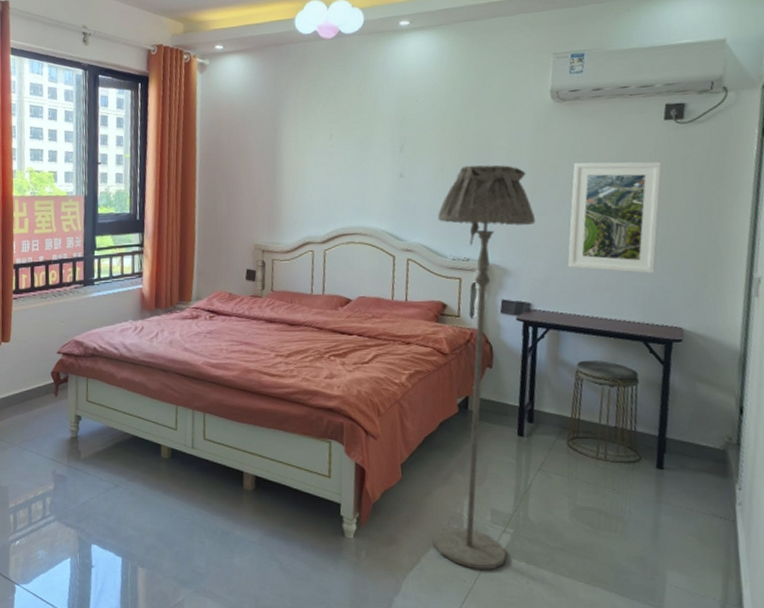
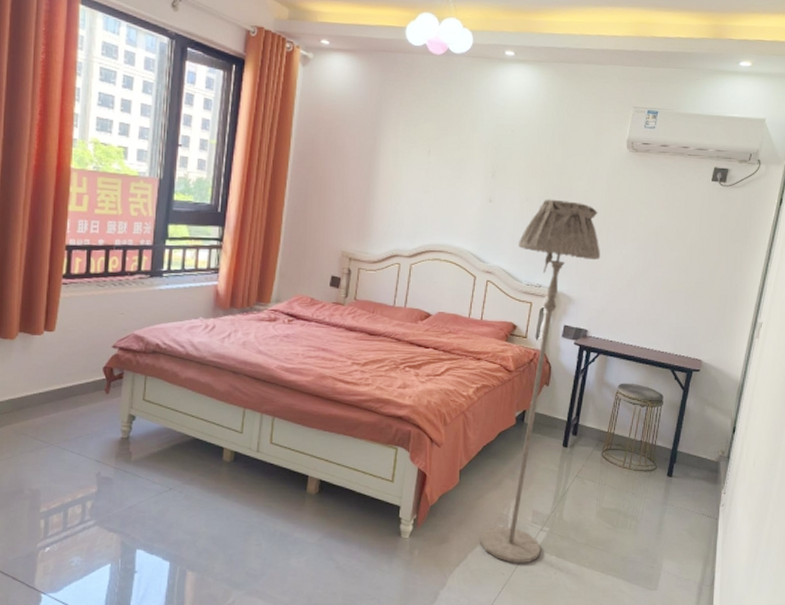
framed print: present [567,161,663,274] -> none [621,208,705,312]

